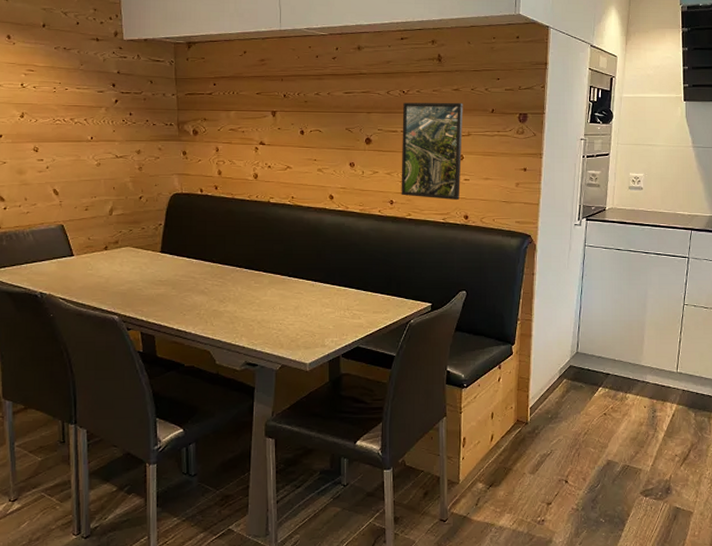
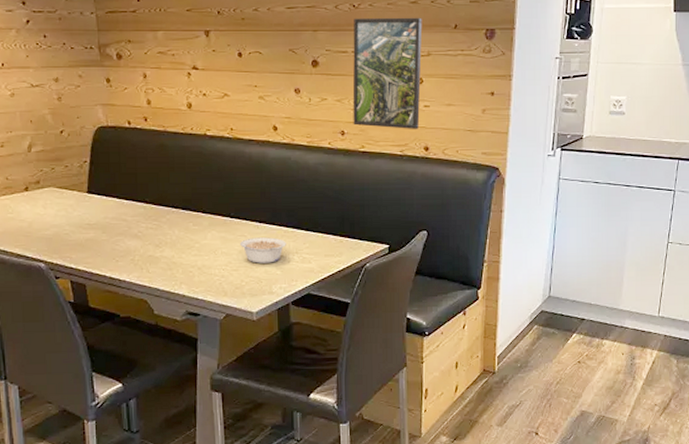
legume: none [296,295,339,319] -> present [239,237,286,263]

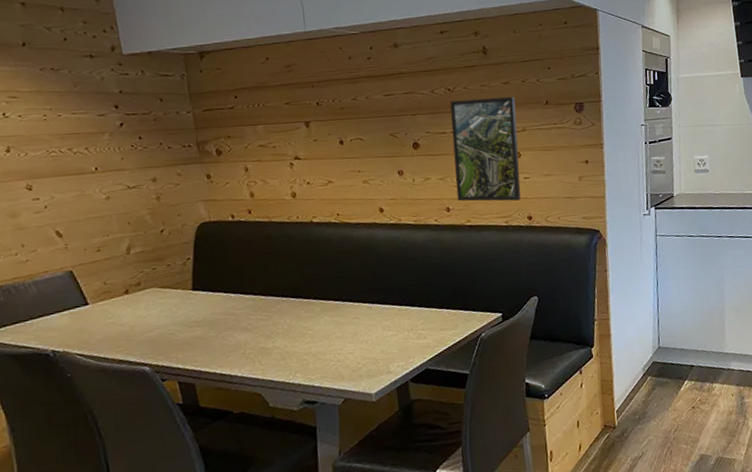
legume: present [239,237,286,263] -> none [353,317,401,345]

